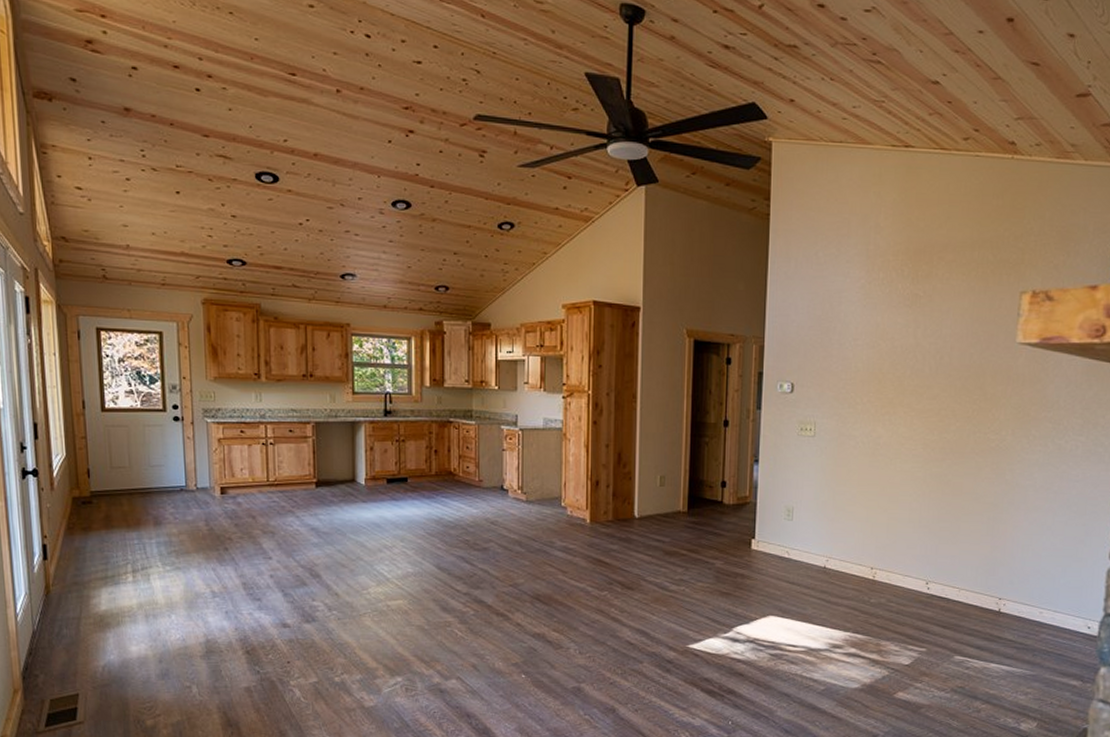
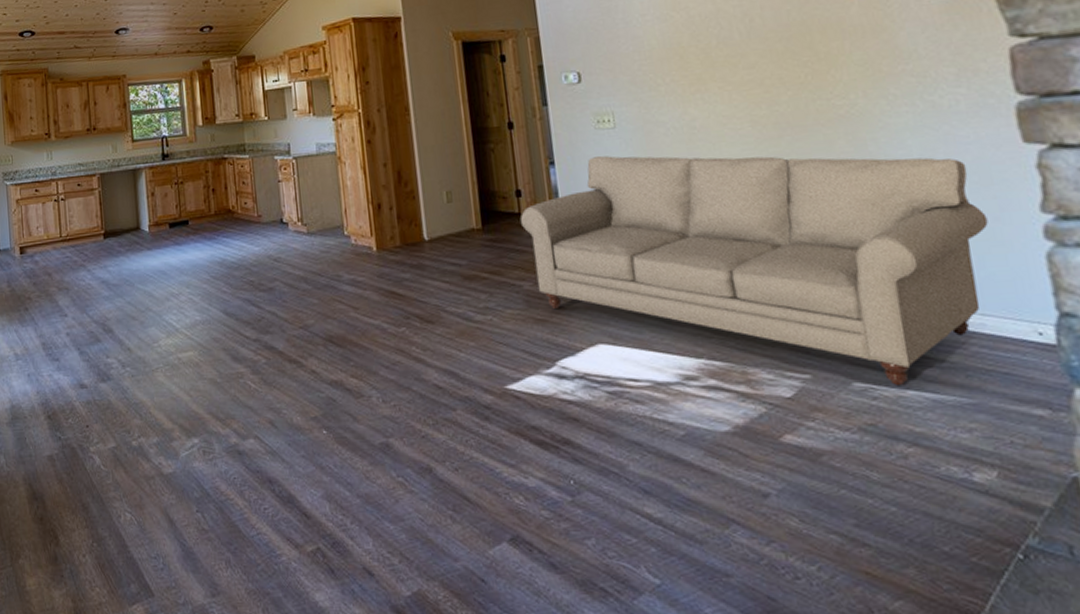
sofa: none [721,458,1075,660] -> present [520,155,989,387]

